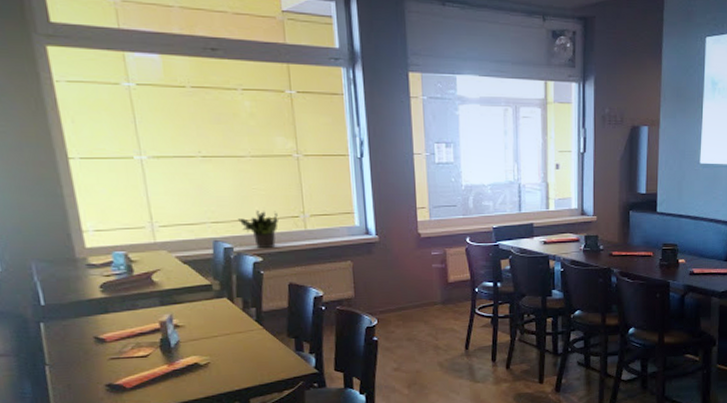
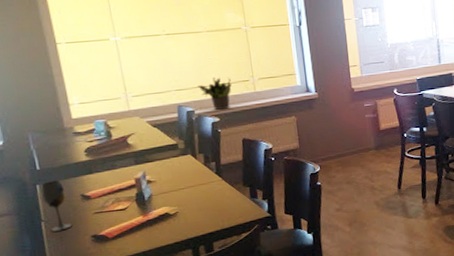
wine glass: none [45,319,83,378] -> present [40,180,72,232]

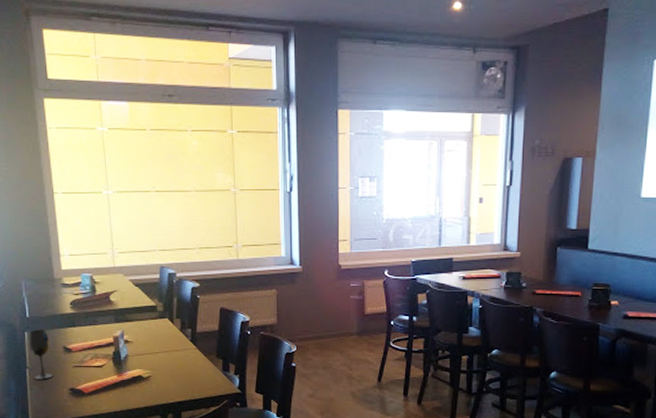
potted plant: present [198,77,233,110] -> none [182,241,216,274]

